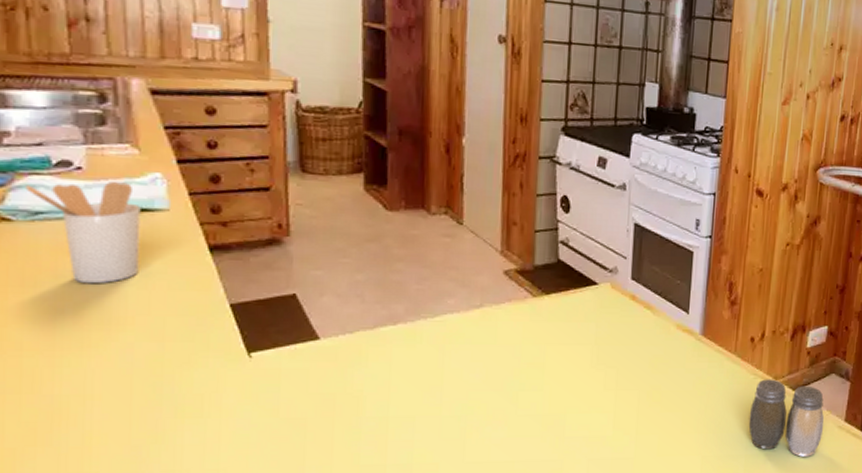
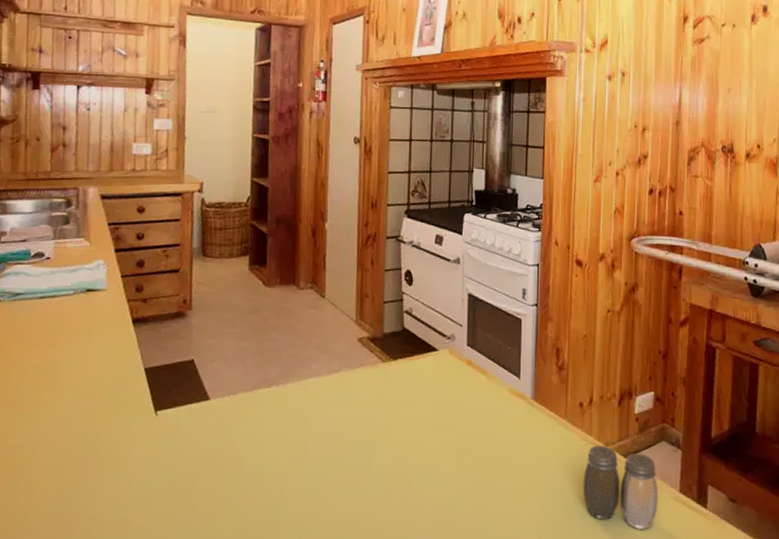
utensil holder: present [25,182,141,284] -> none [12,268,87,352]

